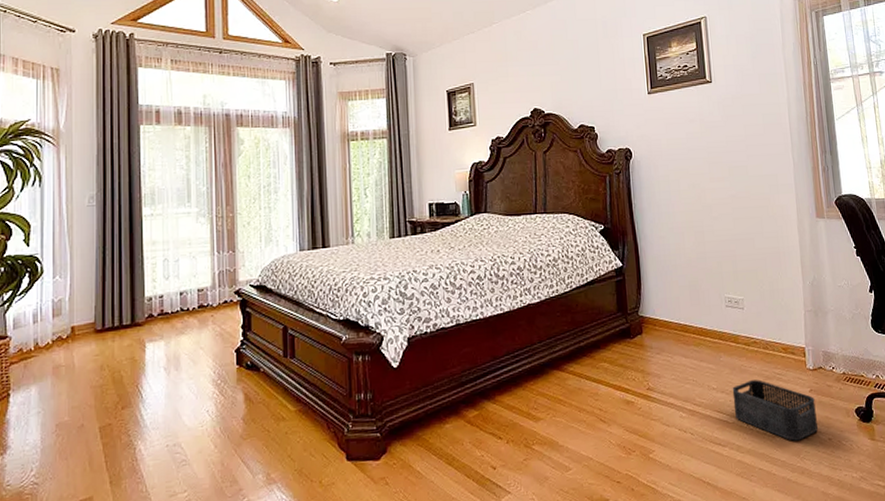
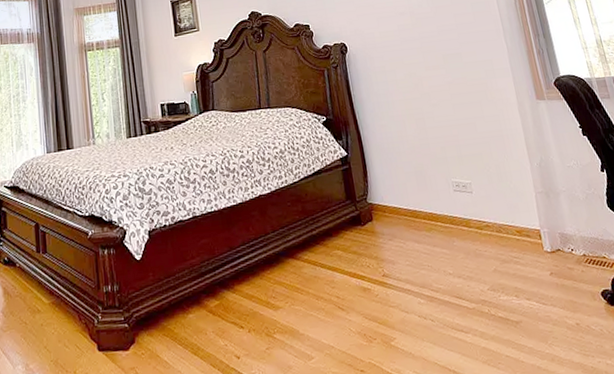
storage bin: present [732,379,818,441] -> none [469,263,564,327]

